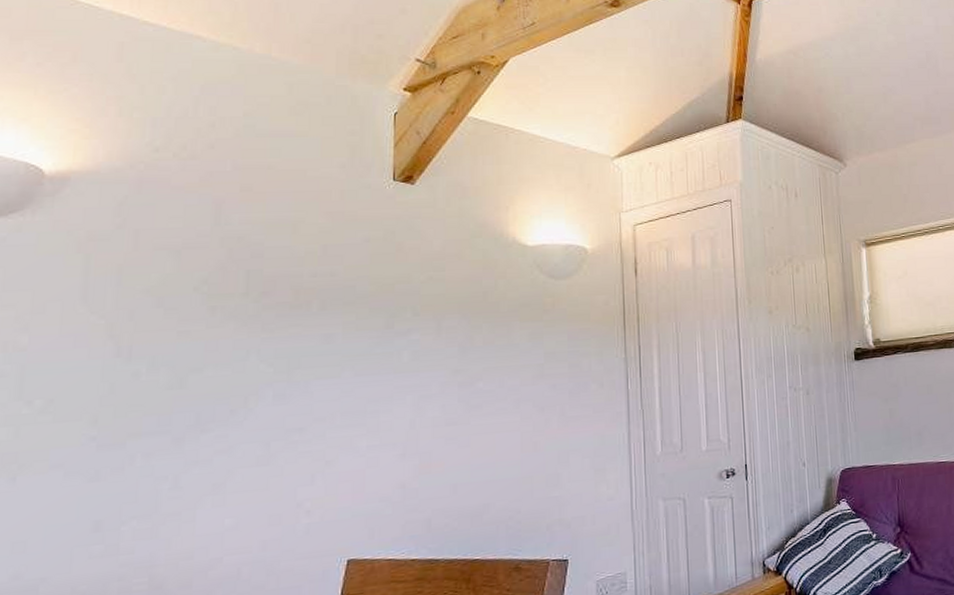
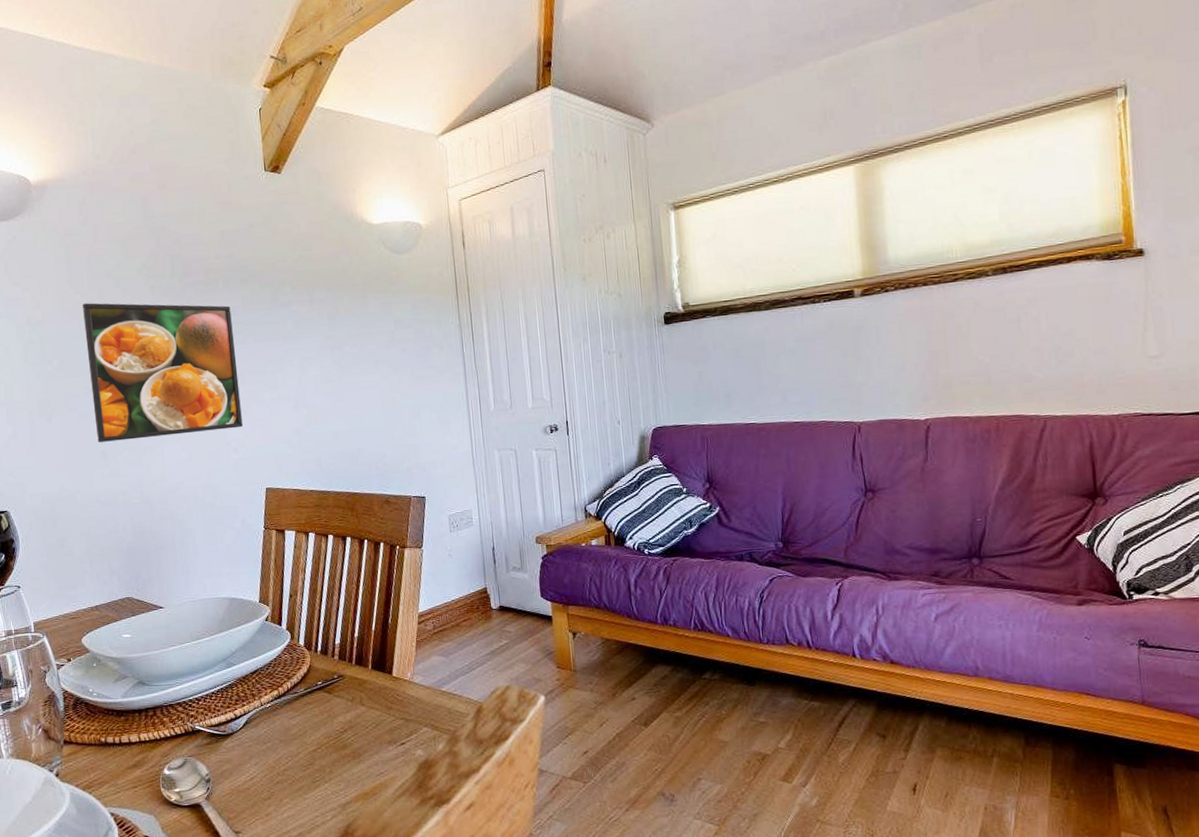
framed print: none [90,325,326,510] -> present [82,303,243,442]

